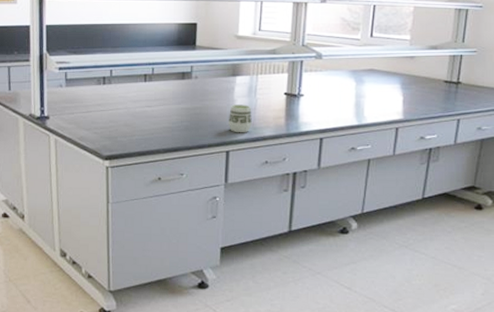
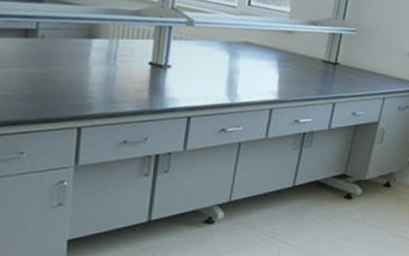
cup: present [228,104,252,133] -> none [80,72,110,107]

